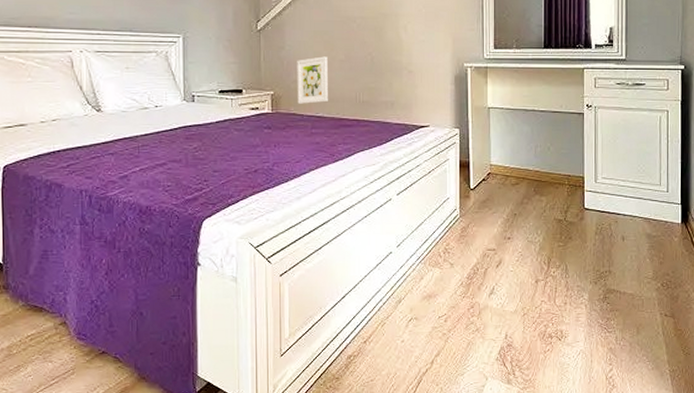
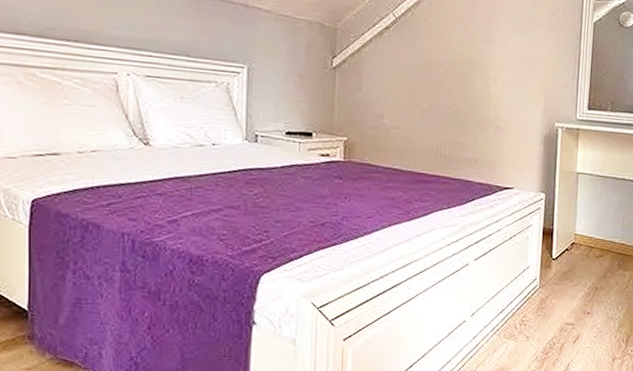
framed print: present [297,56,328,104] -> none [373,102,409,155]

